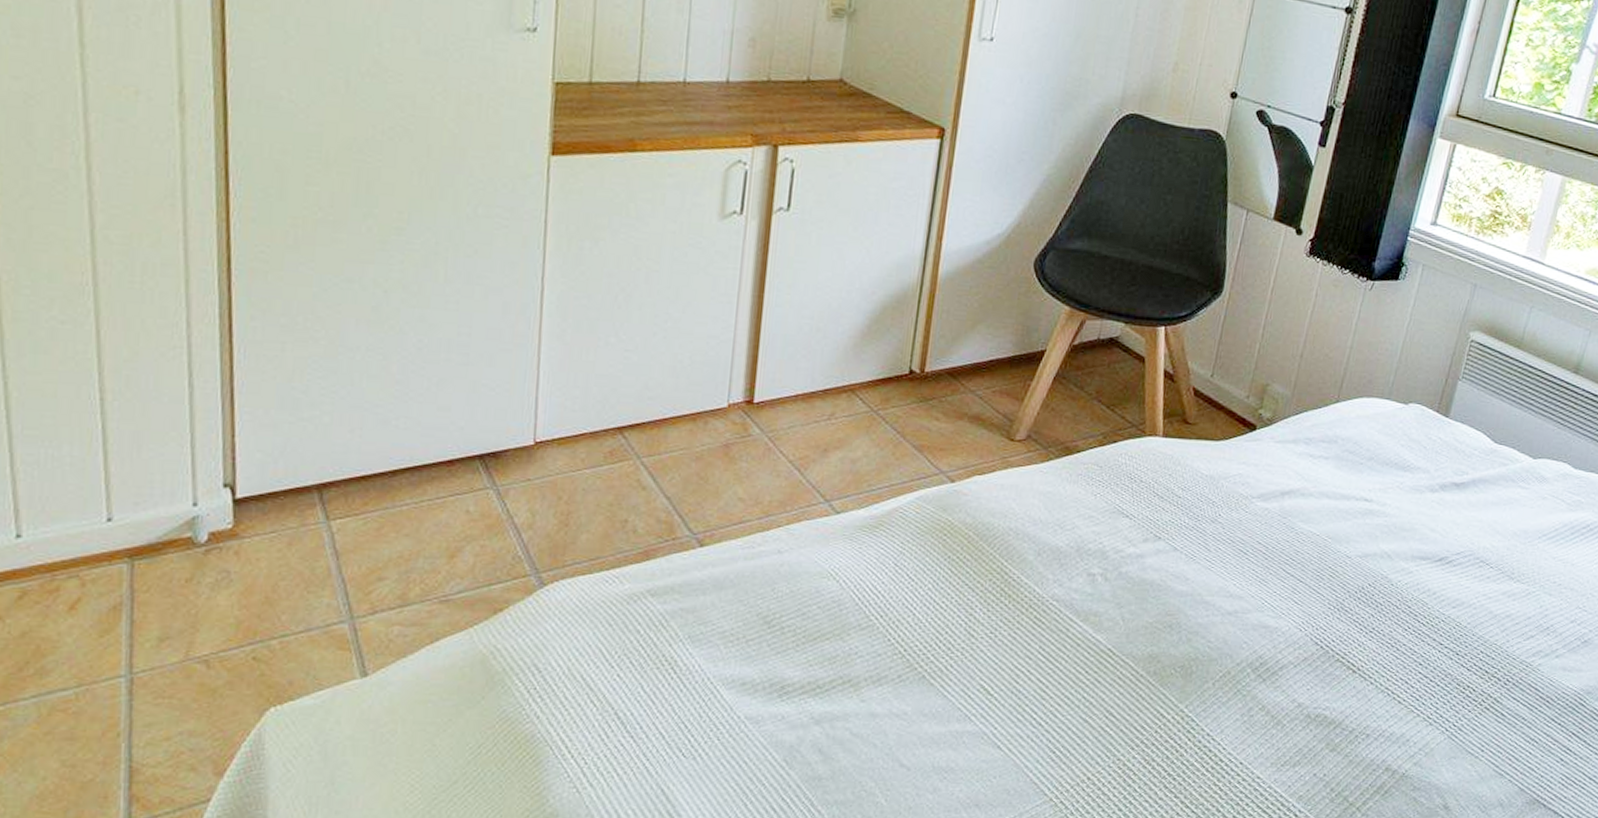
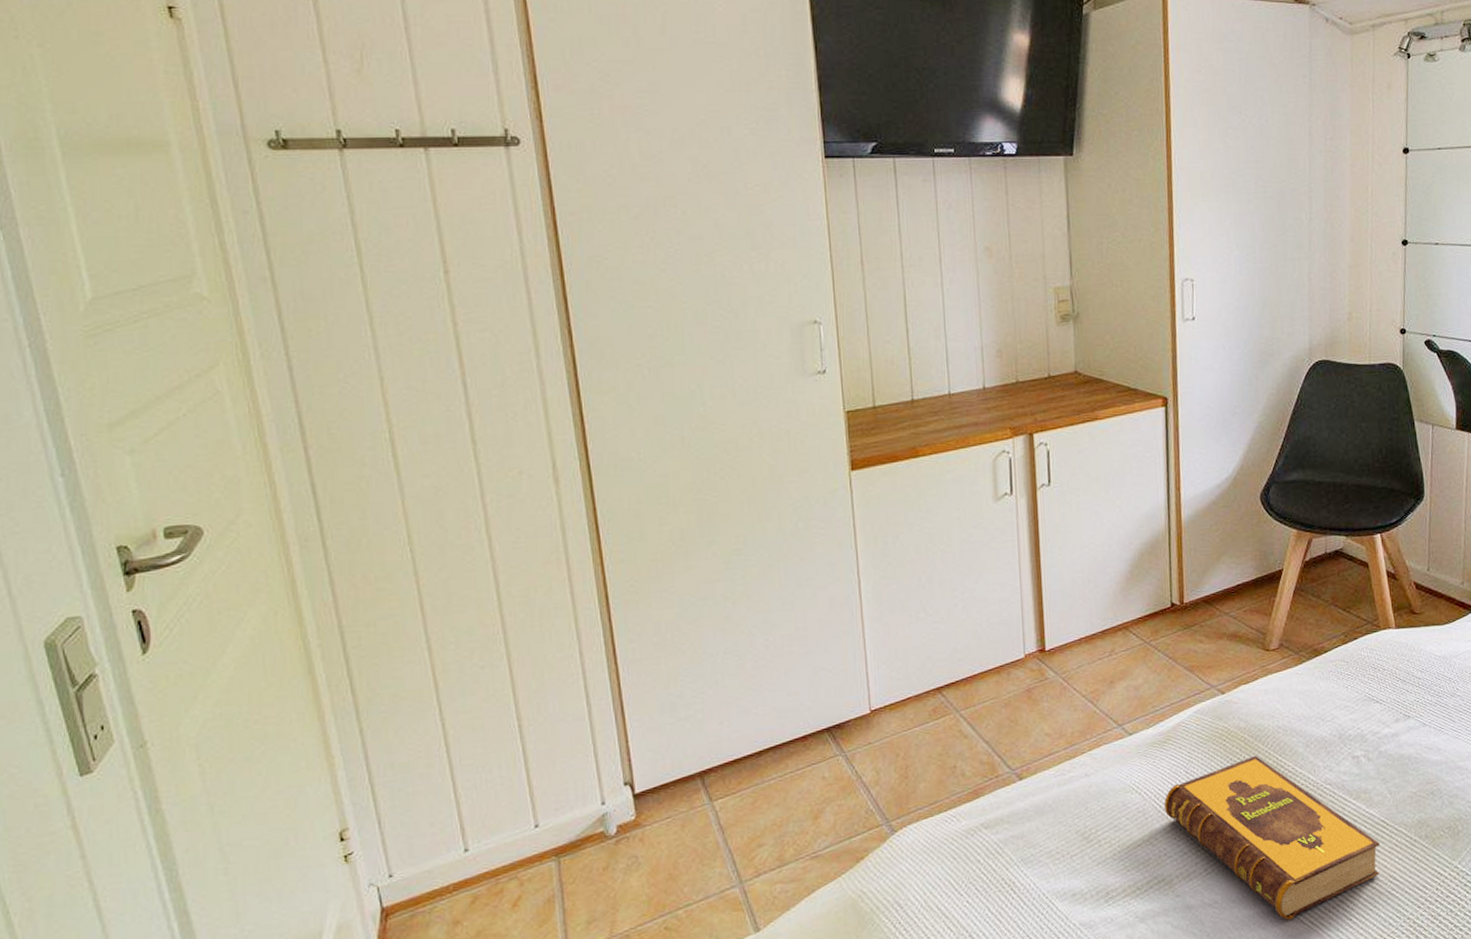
hardback book: none [863,557,1102,743] -> present [1163,756,1380,920]

